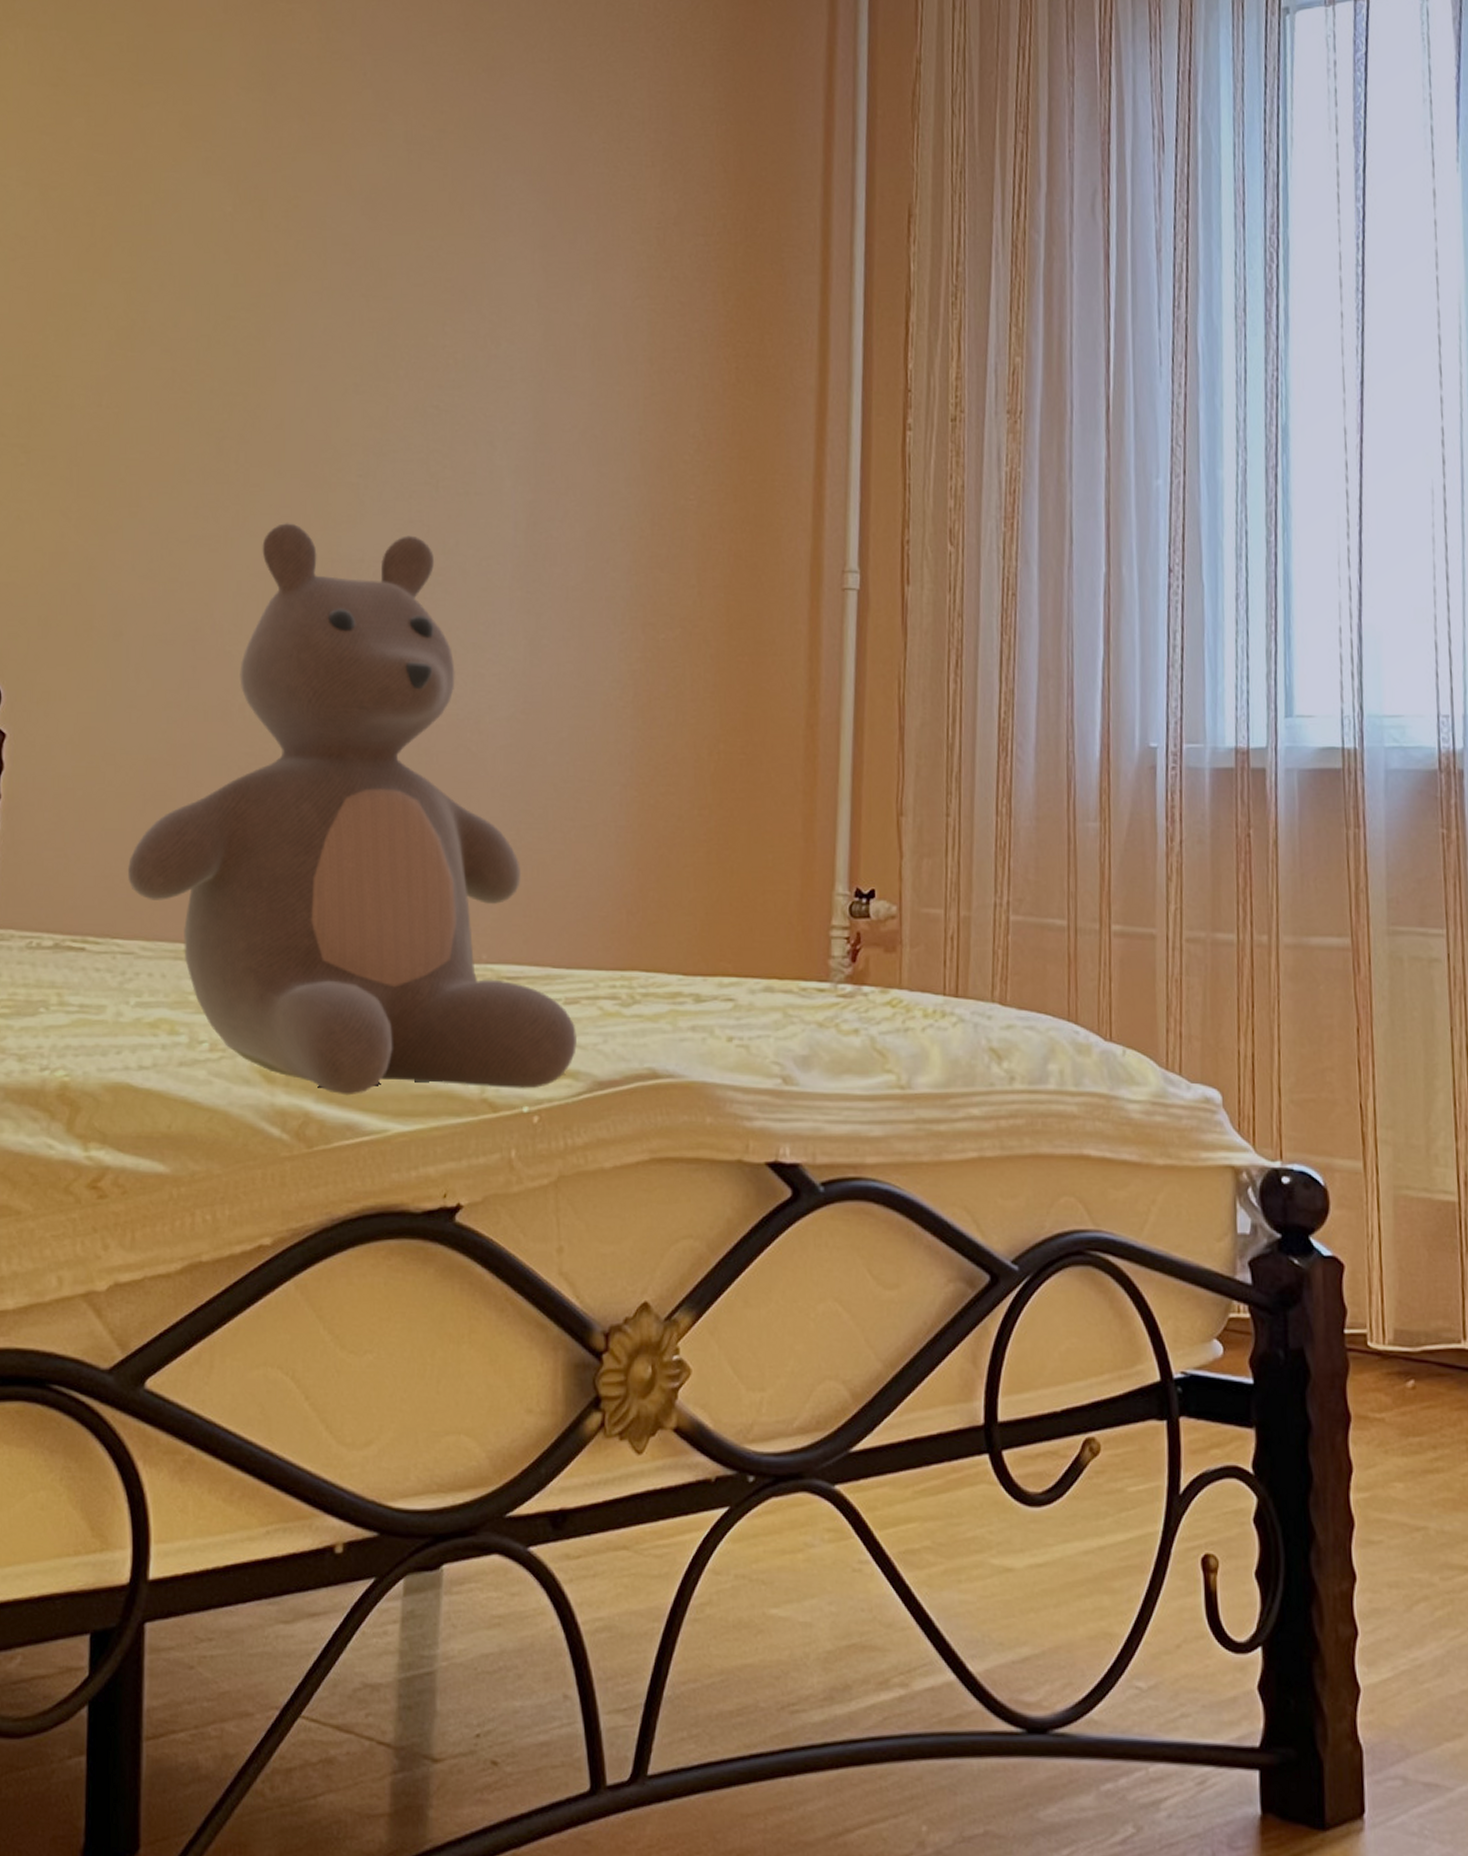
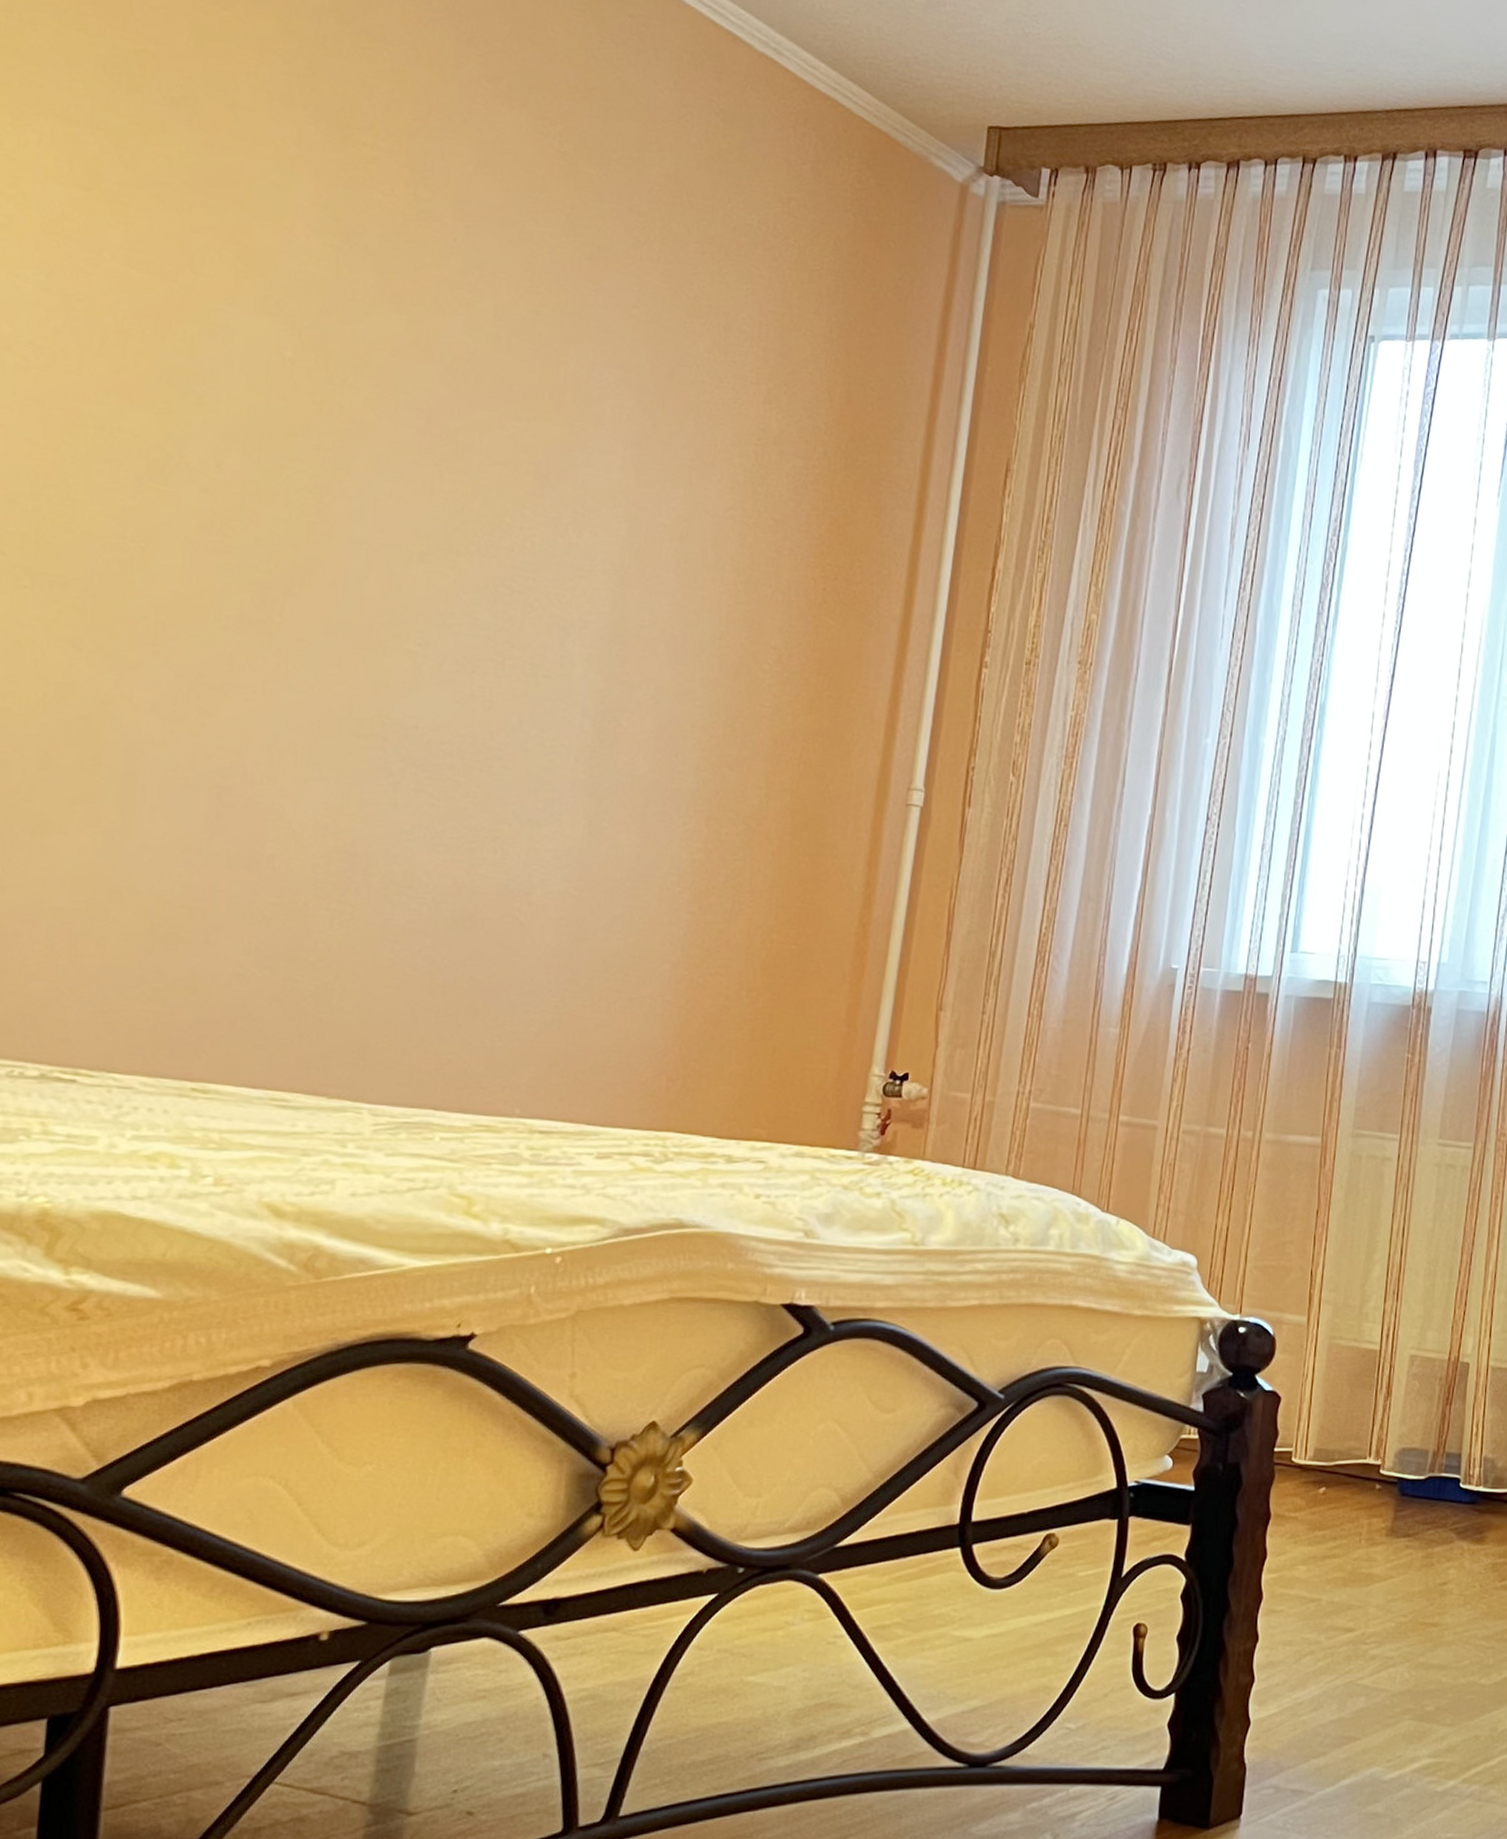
teddy bear: present [127,522,577,1096] -> none [129,680,606,1233]

